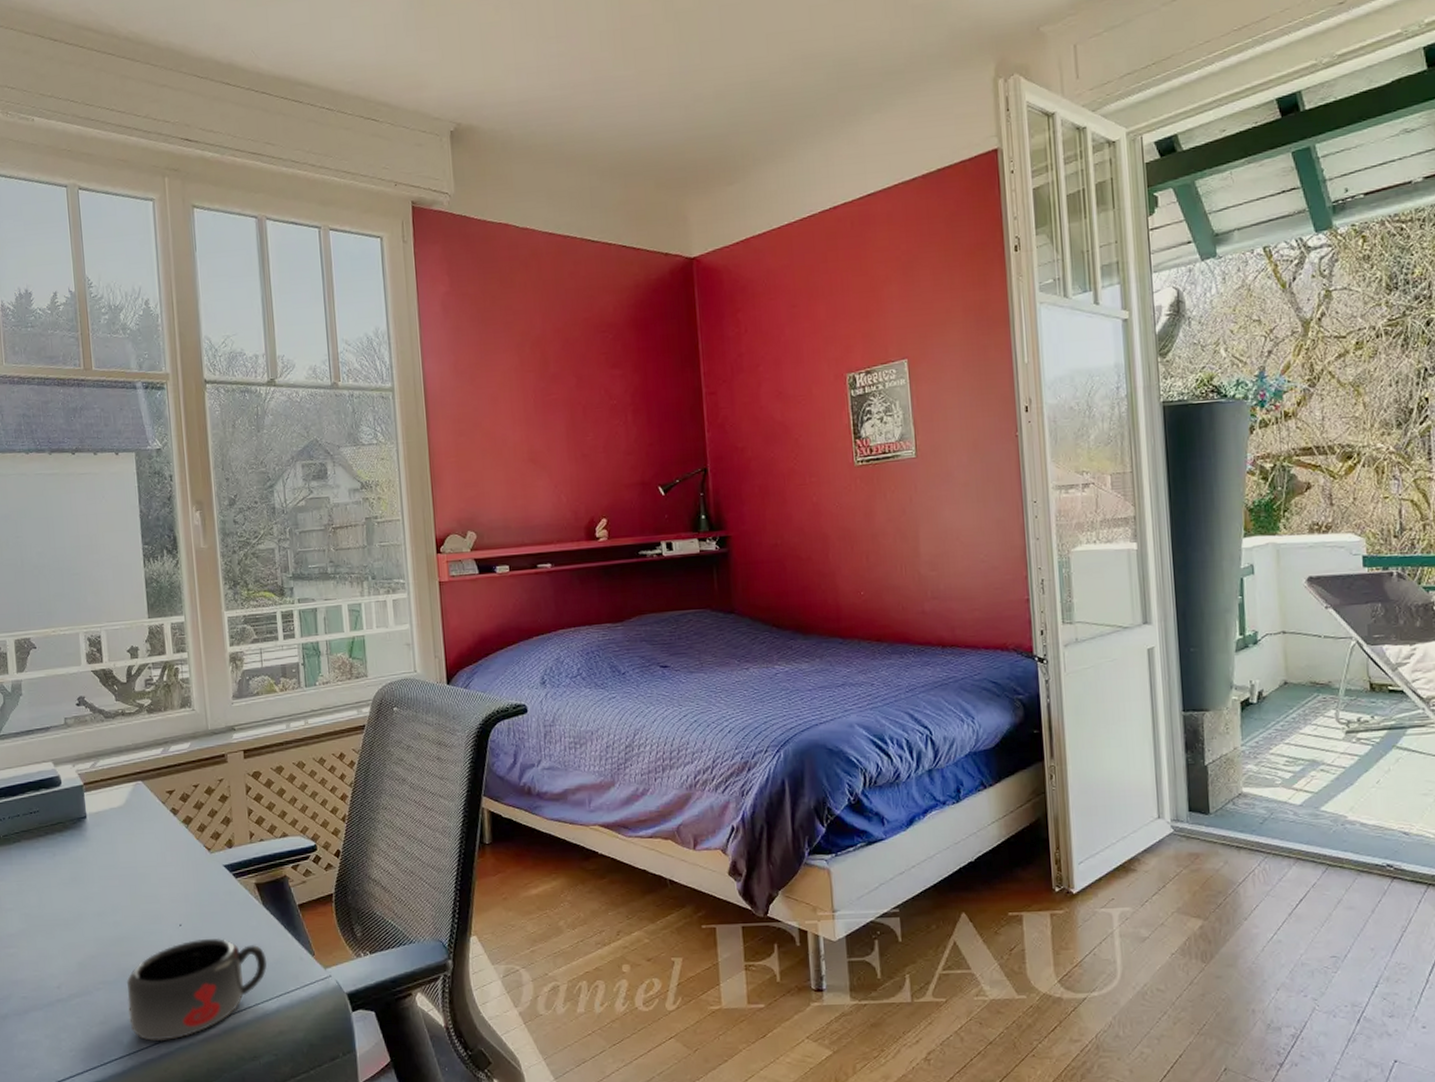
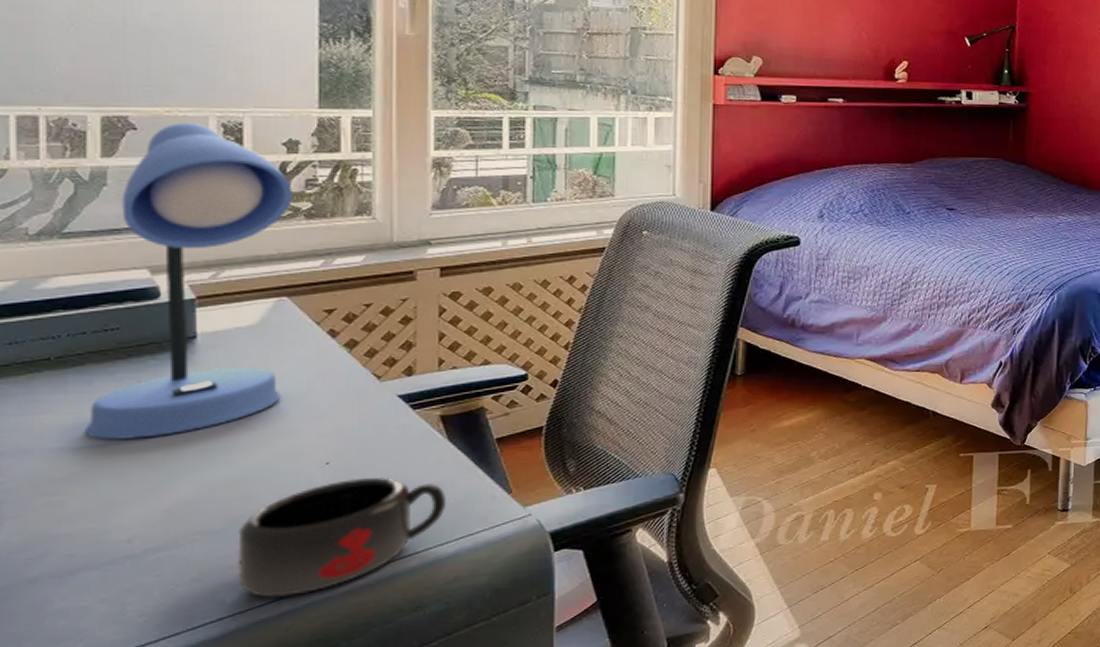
desk lamp: none [25,639,145,903] -> present [85,123,292,440]

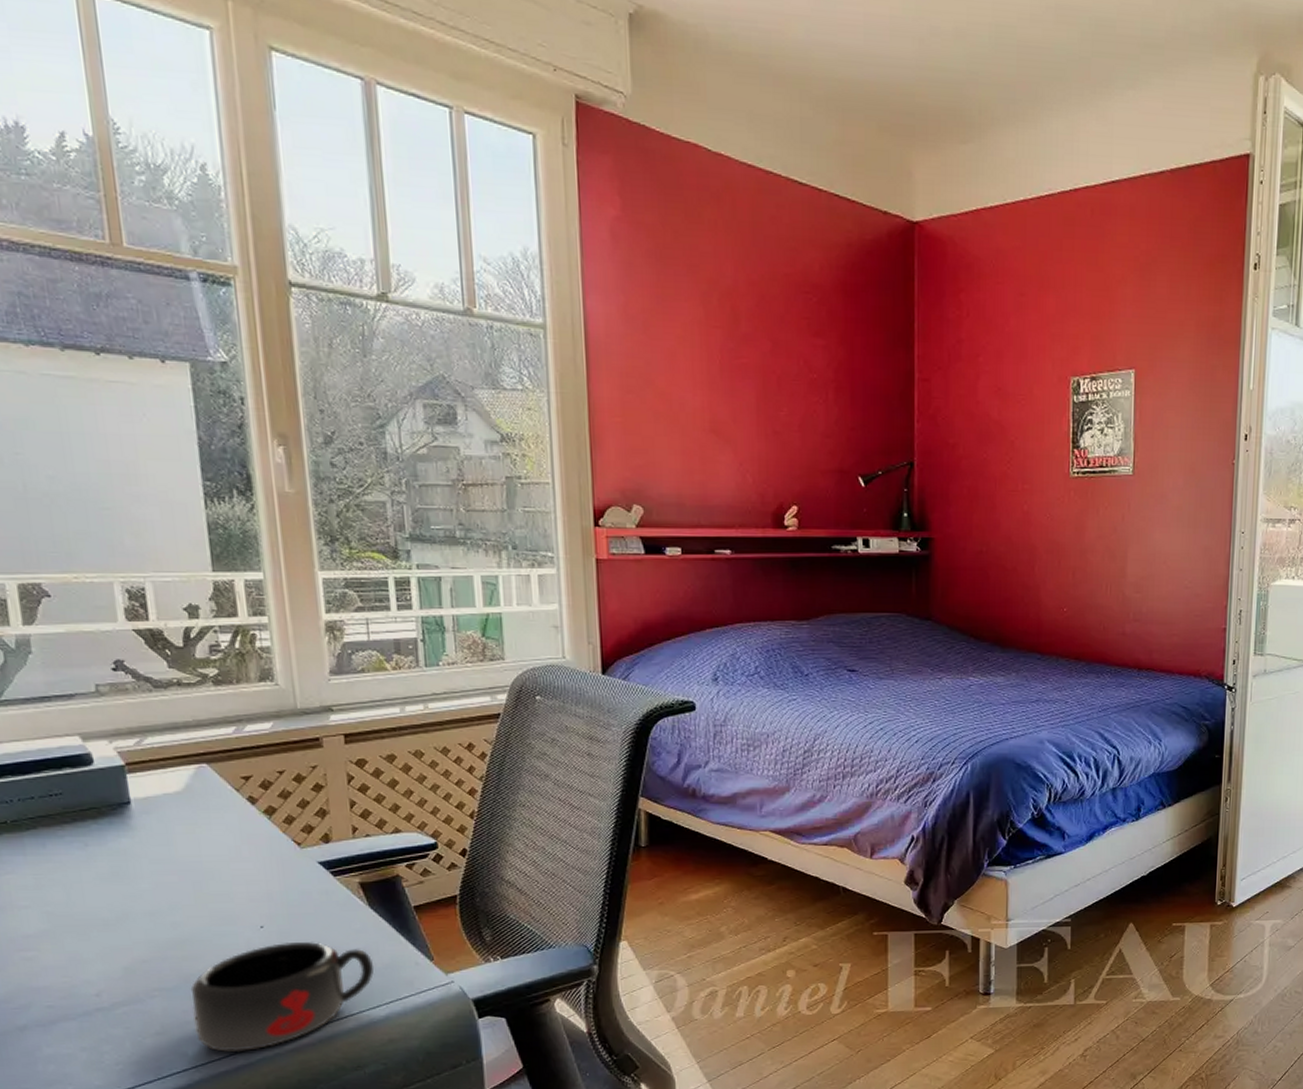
desk lamp: present [85,123,292,440] -> none [45,589,213,900]

